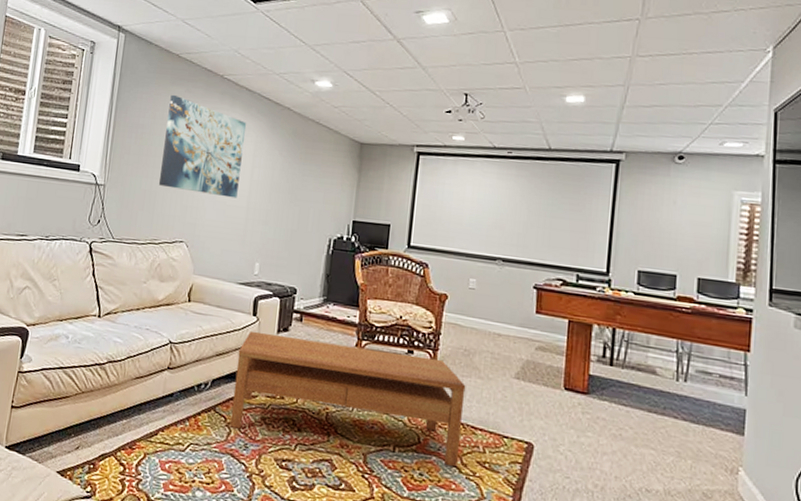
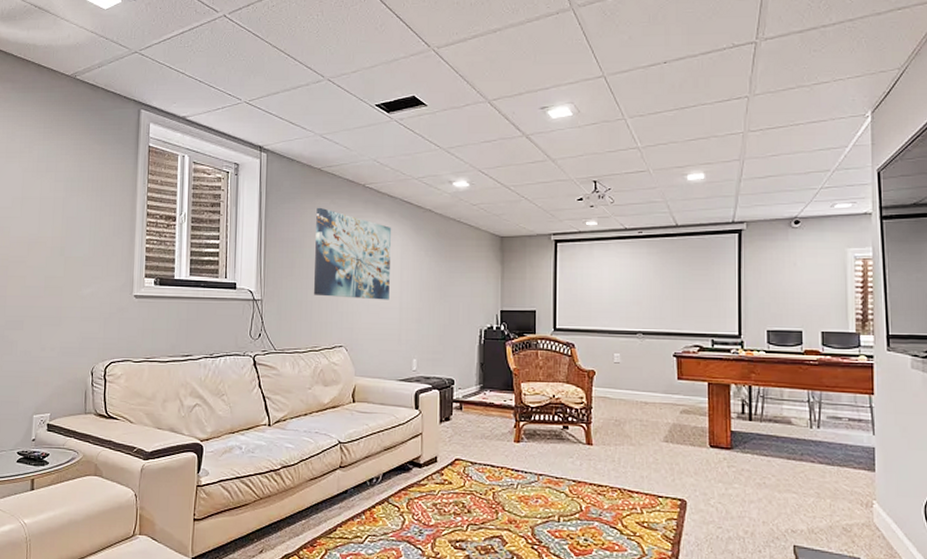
coffee table: present [229,332,466,466] -> none [403,425,620,529]

